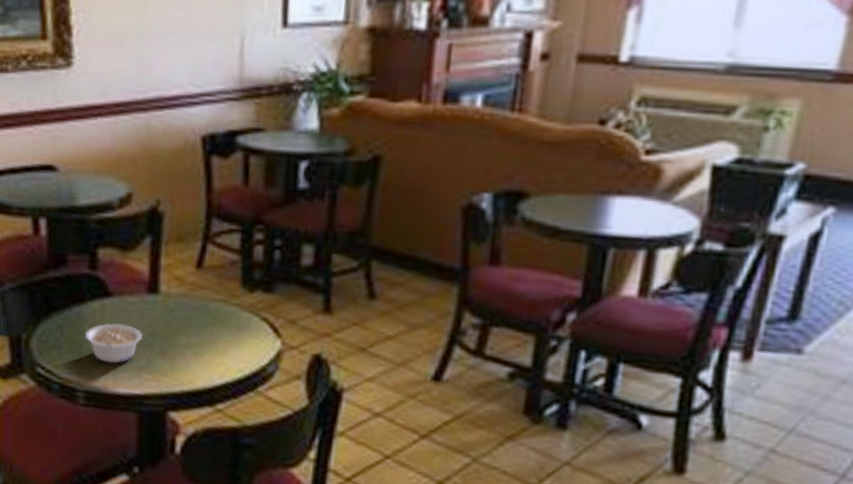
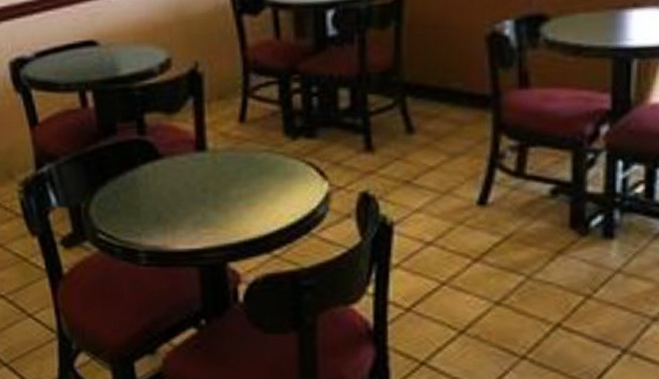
legume: present [85,323,143,363] -> none [141,183,196,222]

